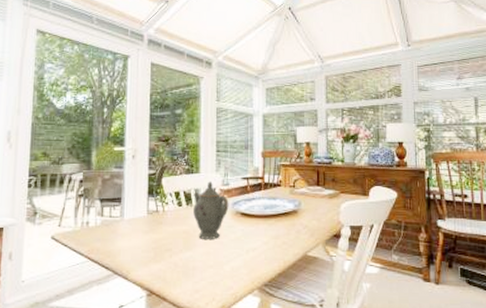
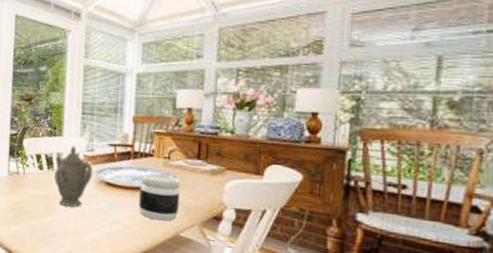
jar: none [271,202,305,244] -> present [138,174,180,222]

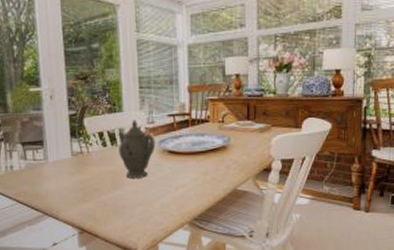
jar: present [138,174,180,222] -> none [199,138,235,179]

